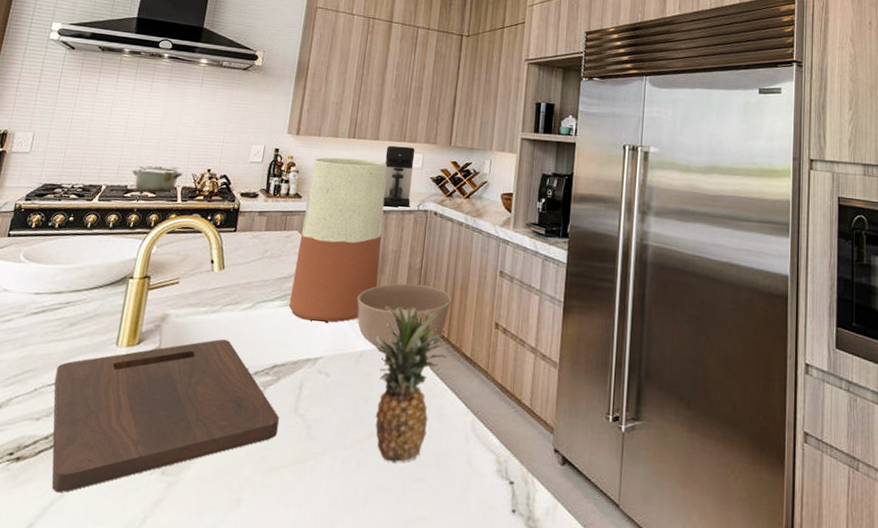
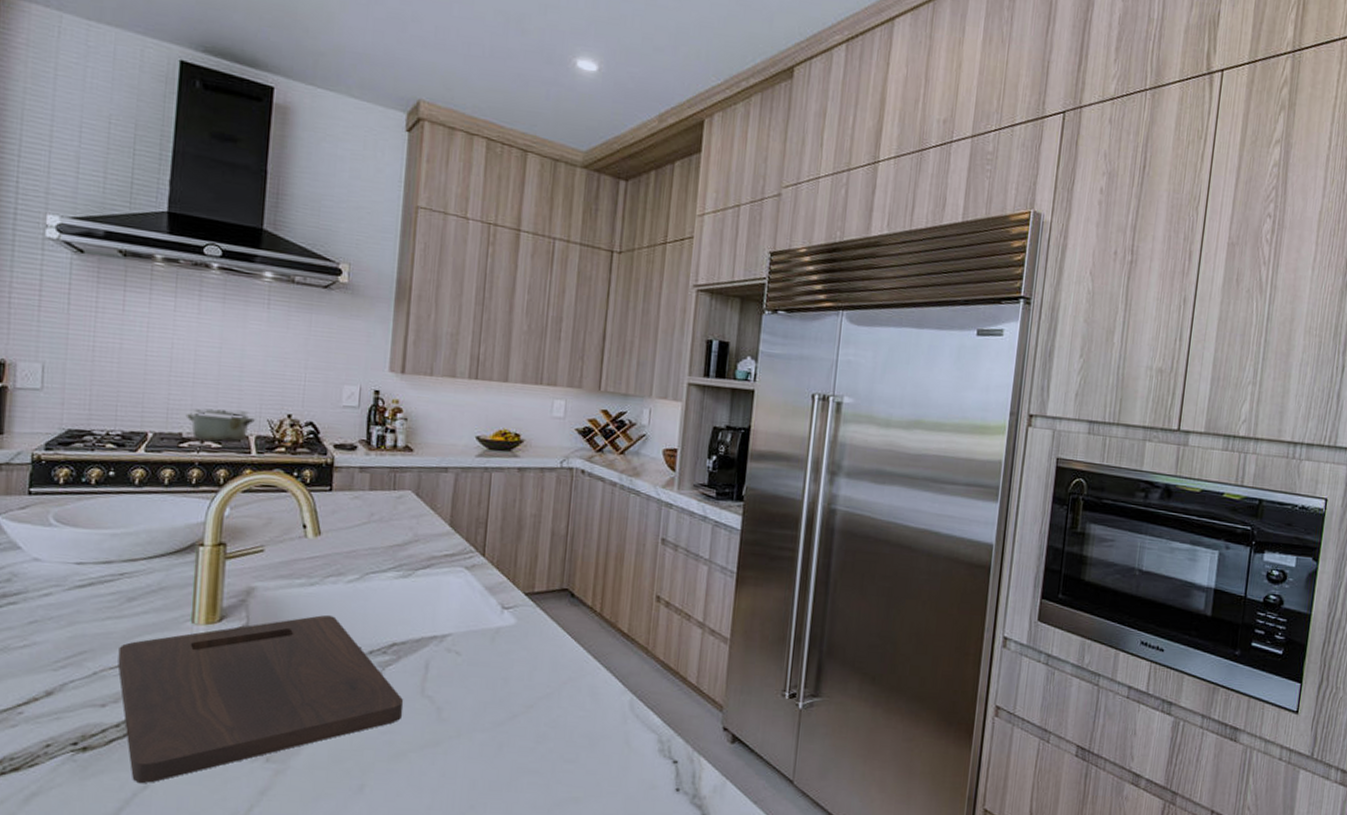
vase: present [288,157,388,322] -> none [405,402,521,596]
bowl: present [357,283,452,354] -> none [489,552,605,631]
fruit: present [375,305,452,463] -> none [515,577,605,744]
coffee maker: present [383,145,415,207] -> none [517,389,556,464]

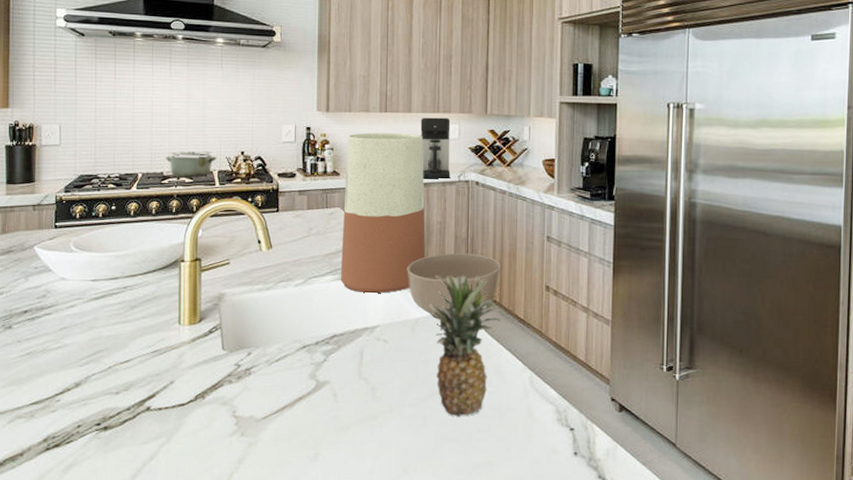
cutting board: present [118,614,403,784] -> none [126,313,345,456]
vase: none [405,402,521,596] -> present [340,132,426,293]
bowl: none [489,552,605,631] -> present [407,252,501,320]
fruit: none [515,577,605,744] -> present [430,275,504,417]
coffee maker: none [517,389,556,464] -> present [420,117,451,179]

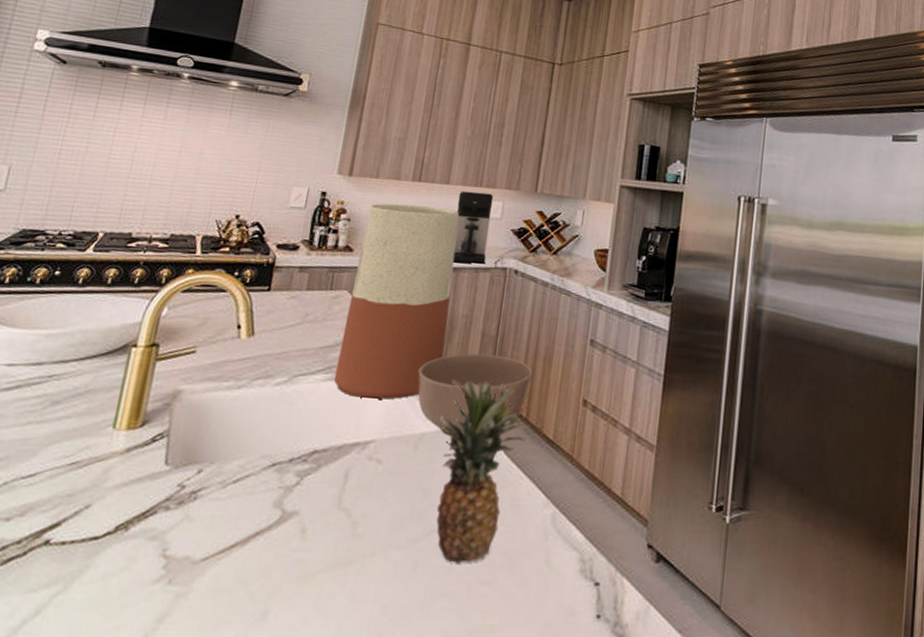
saucepan: present [165,151,217,178] -> none [138,209,204,243]

